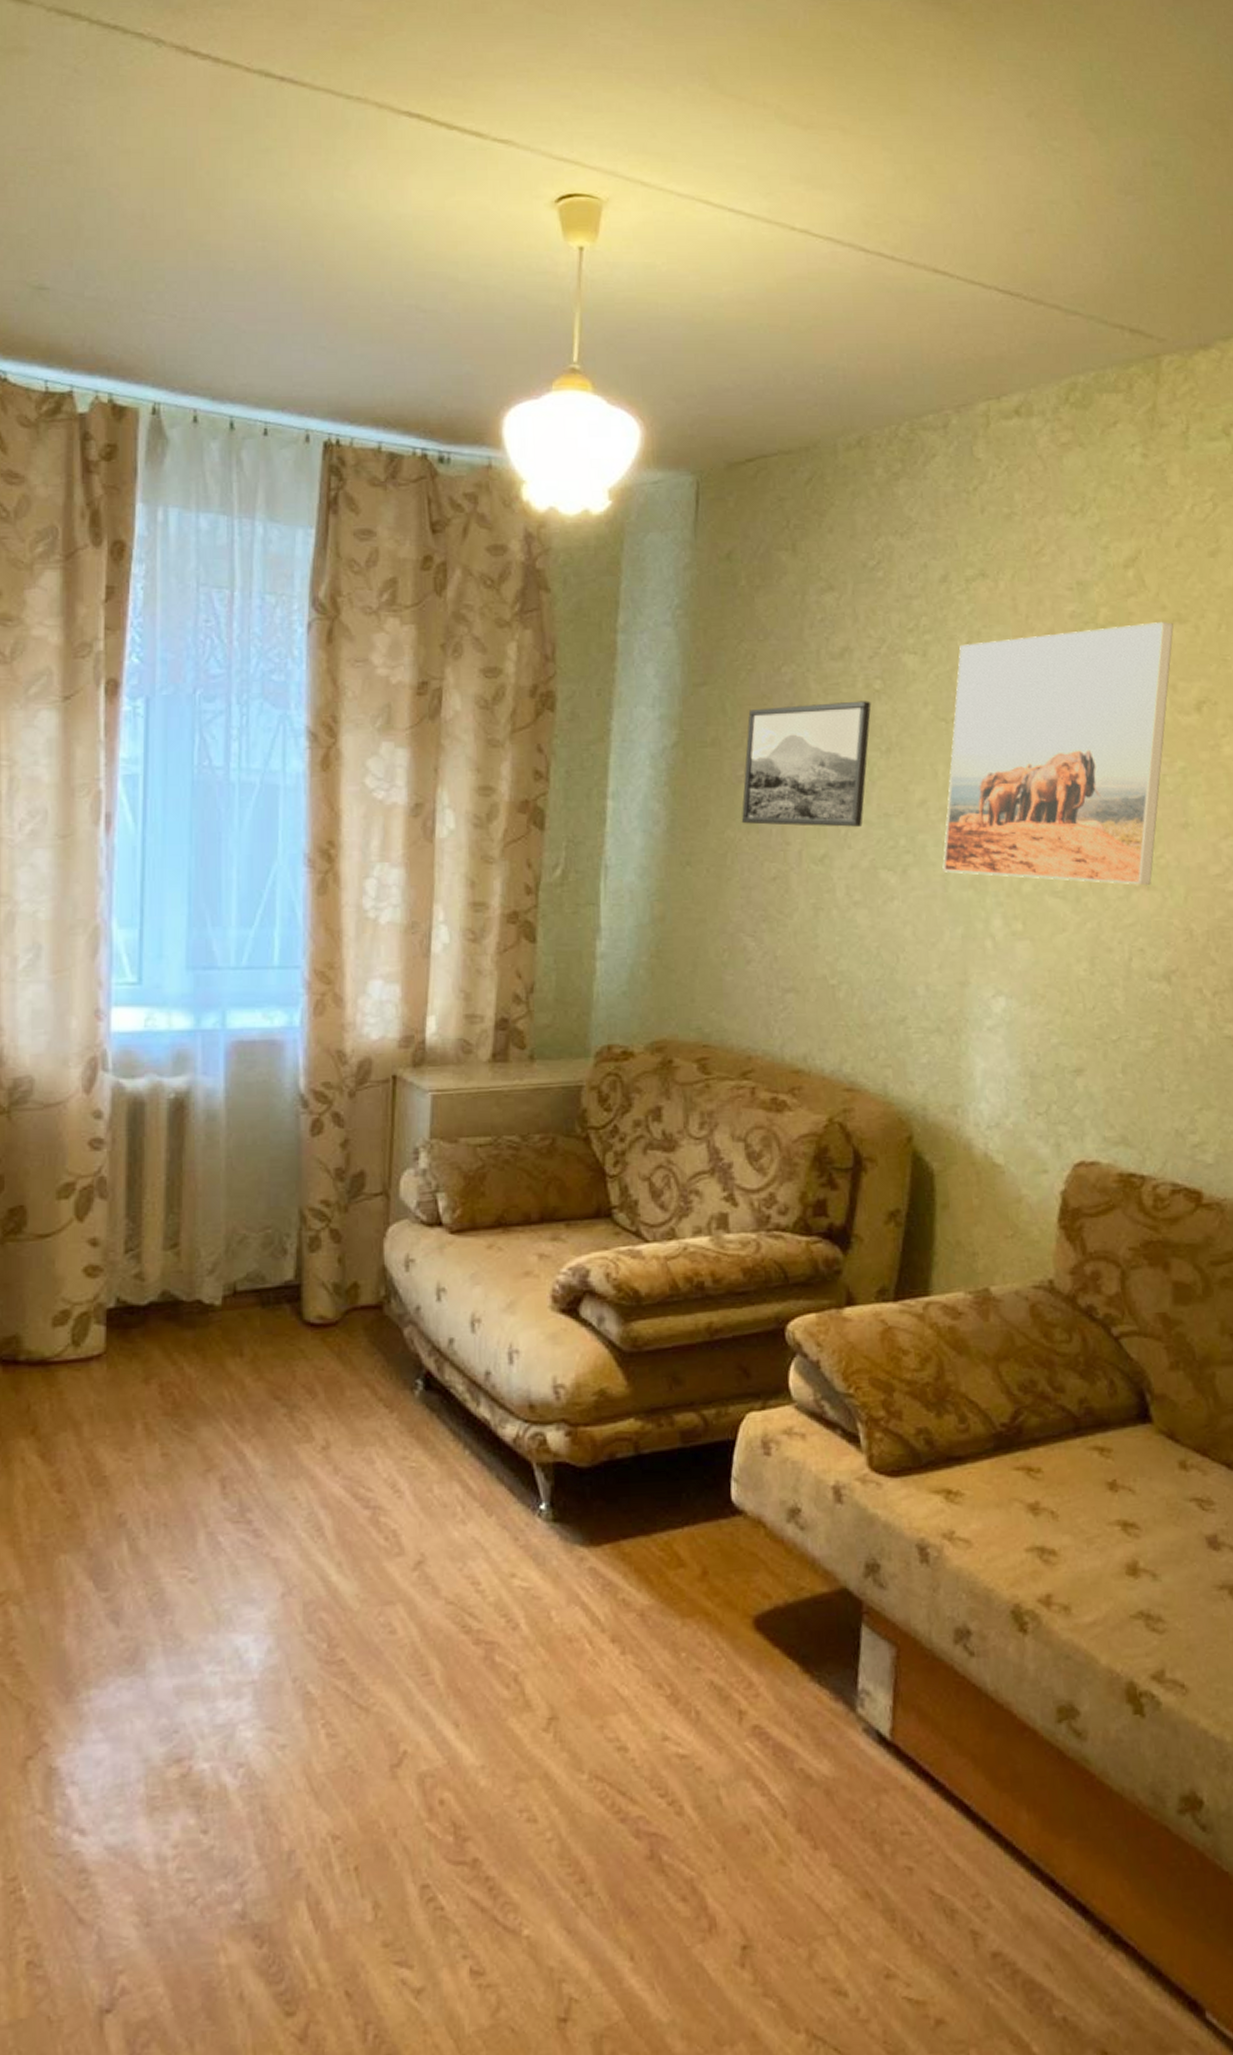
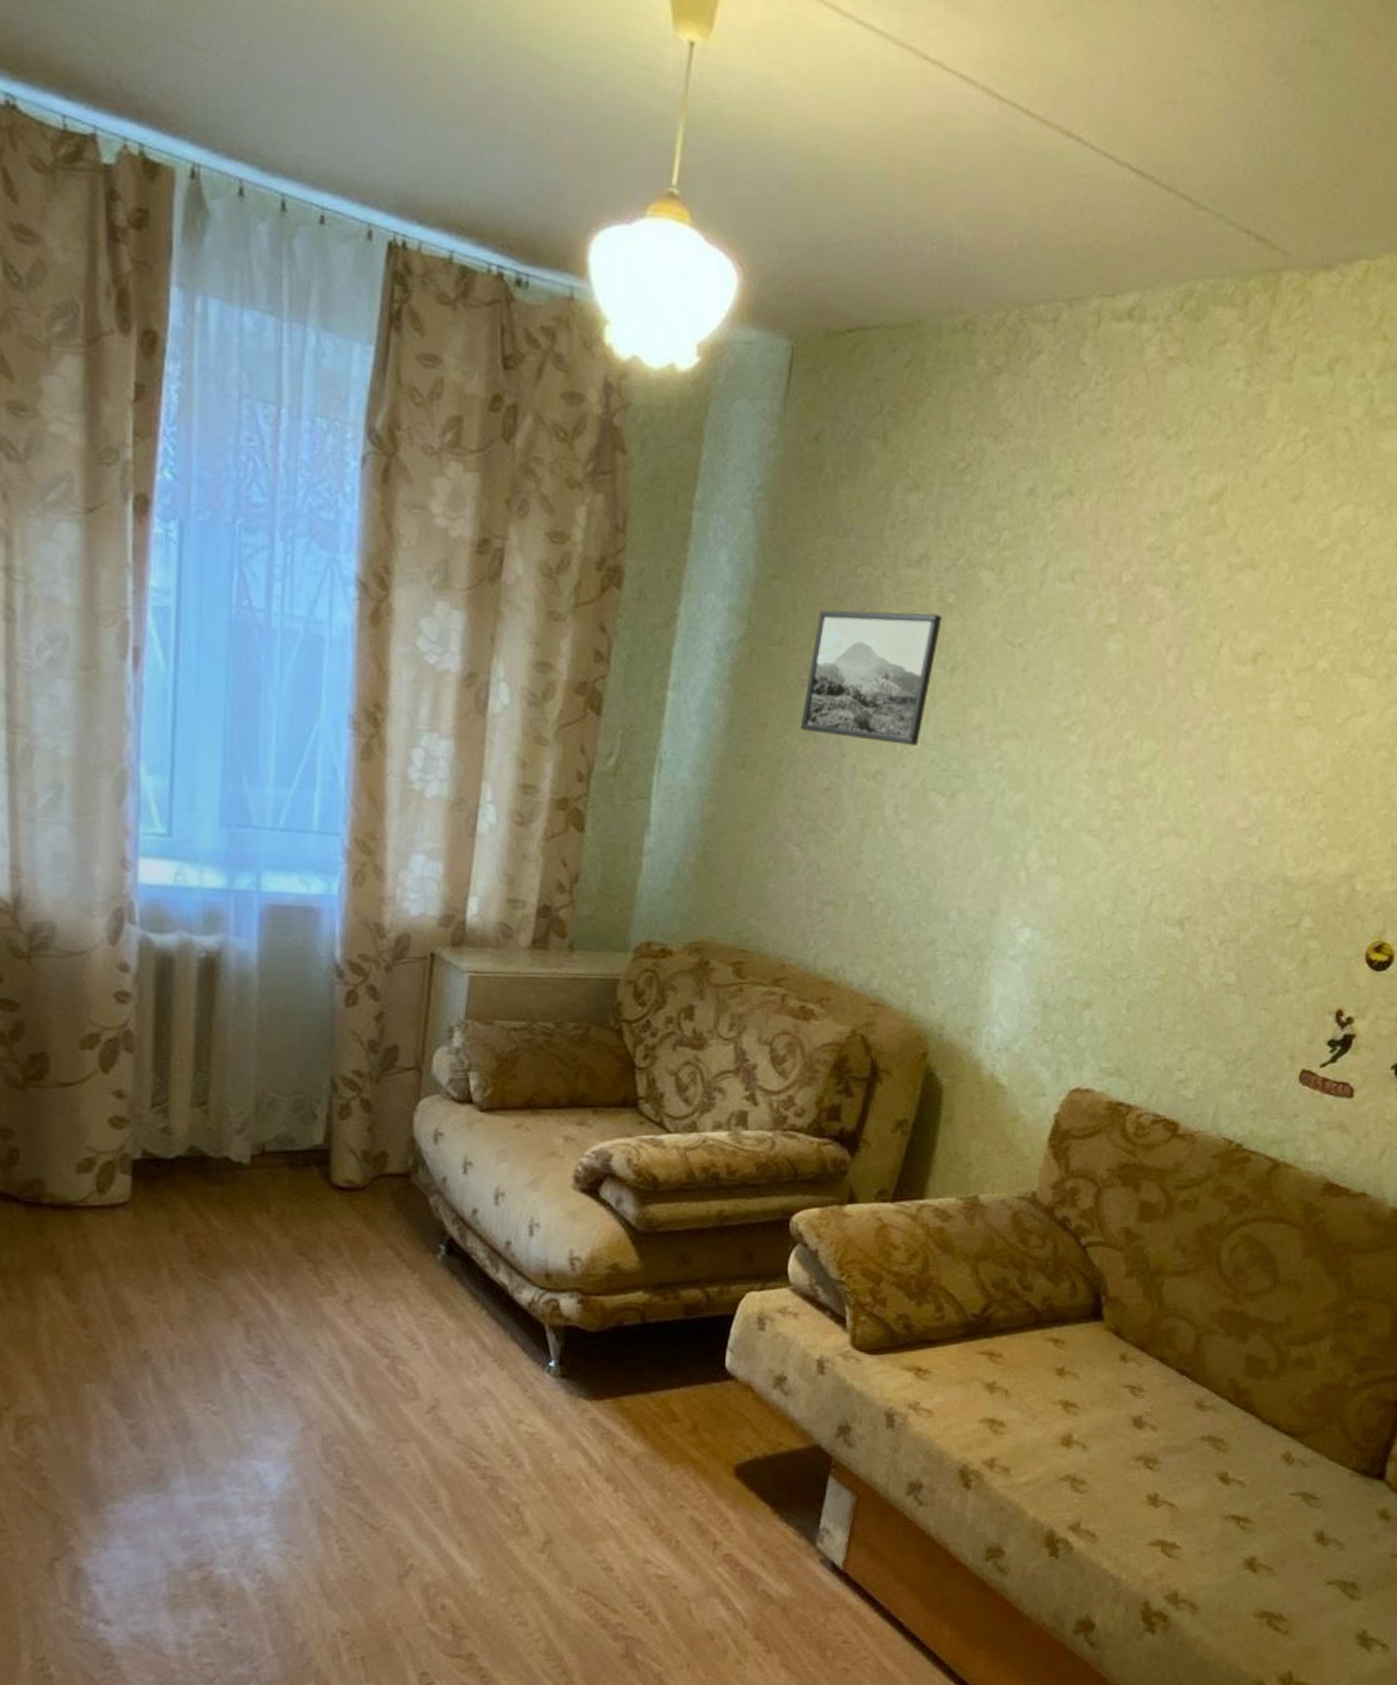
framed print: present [942,622,1174,885] -> none [989,565,1245,832]

